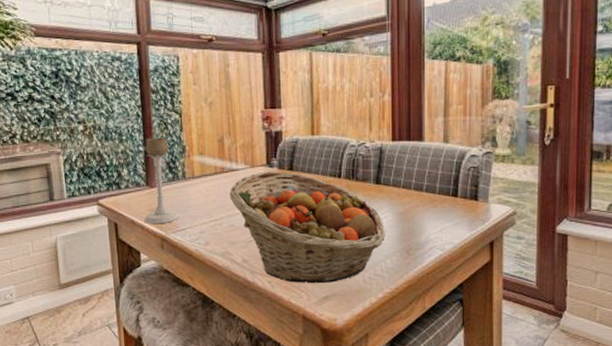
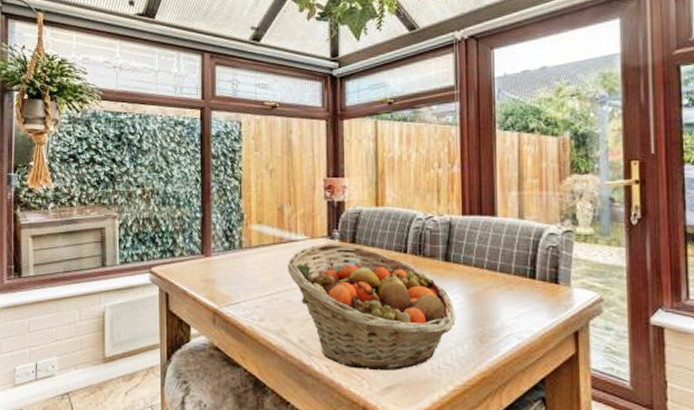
candle holder: present [144,137,179,225] -> none [197,204,233,296]

